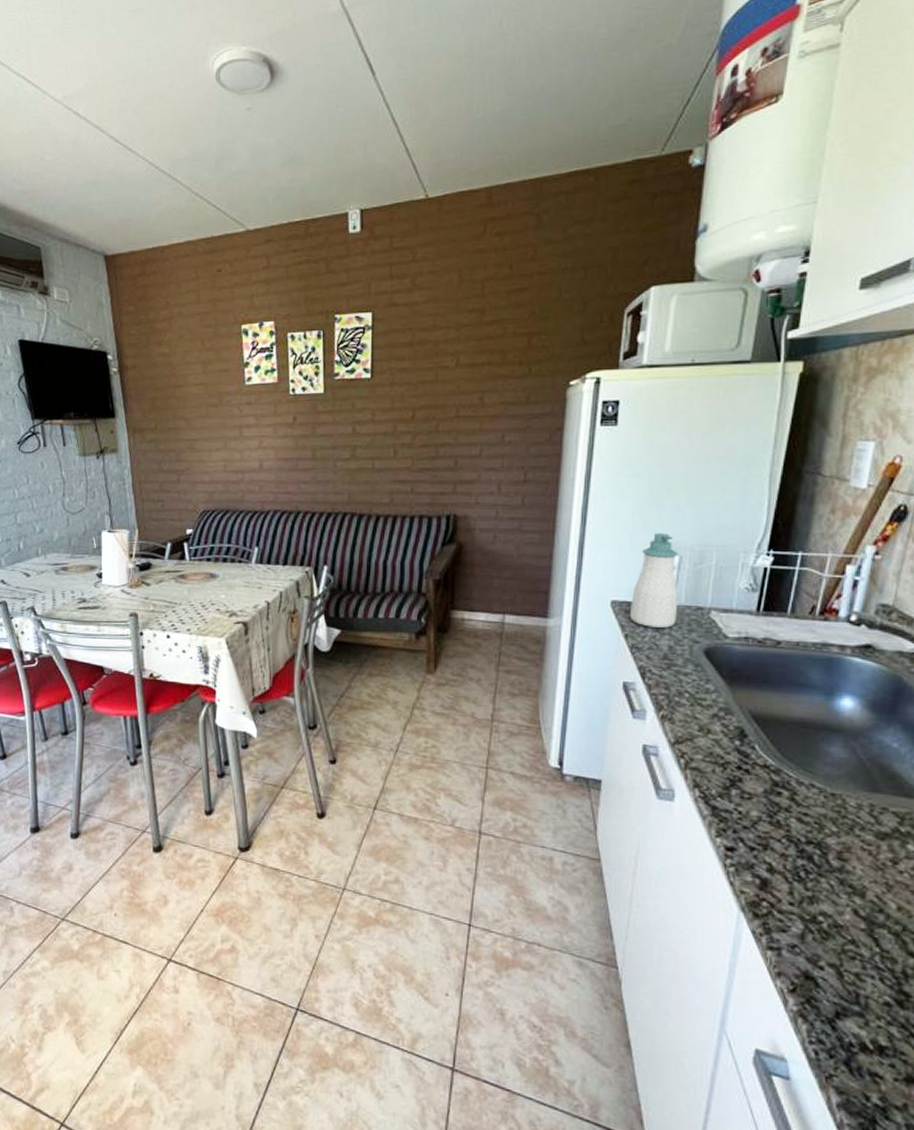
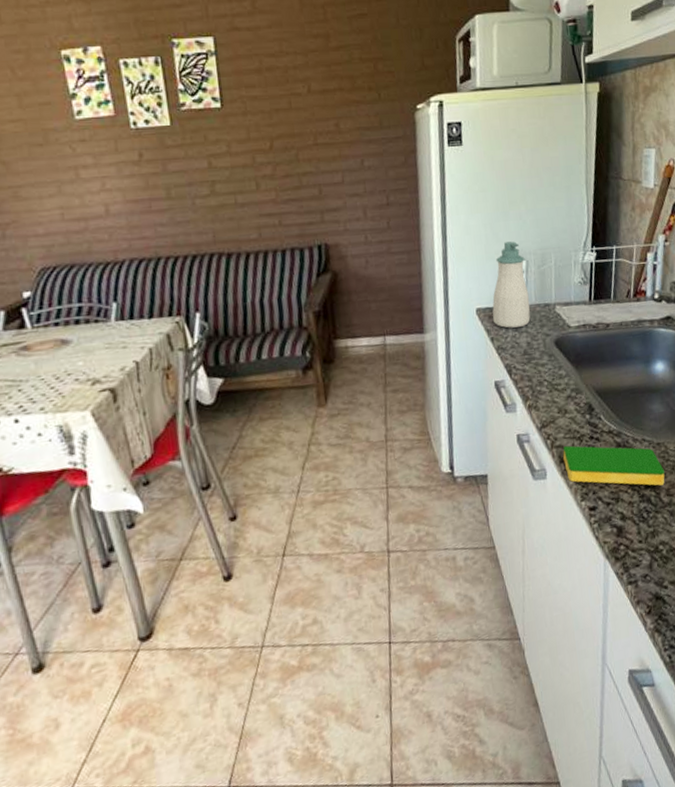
dish sponge: none [699,770,838,845] -> present [563,445,665,486]

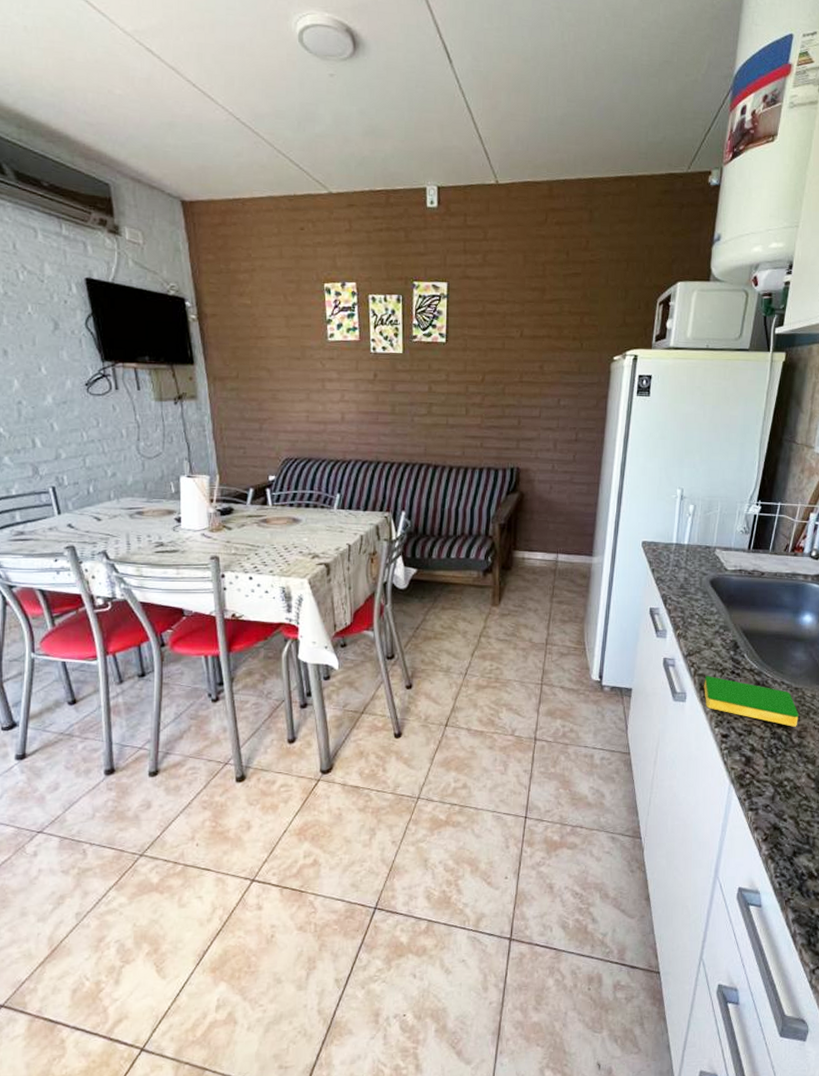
soap bottle: present [492,241,530,328] -> none [657,486,693,563]

